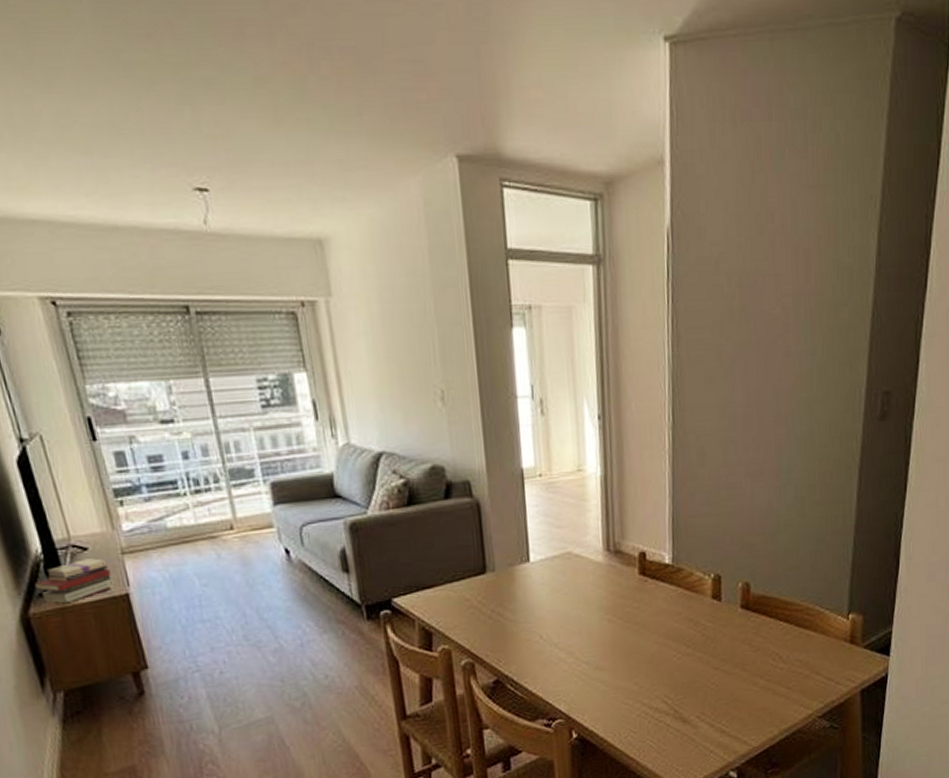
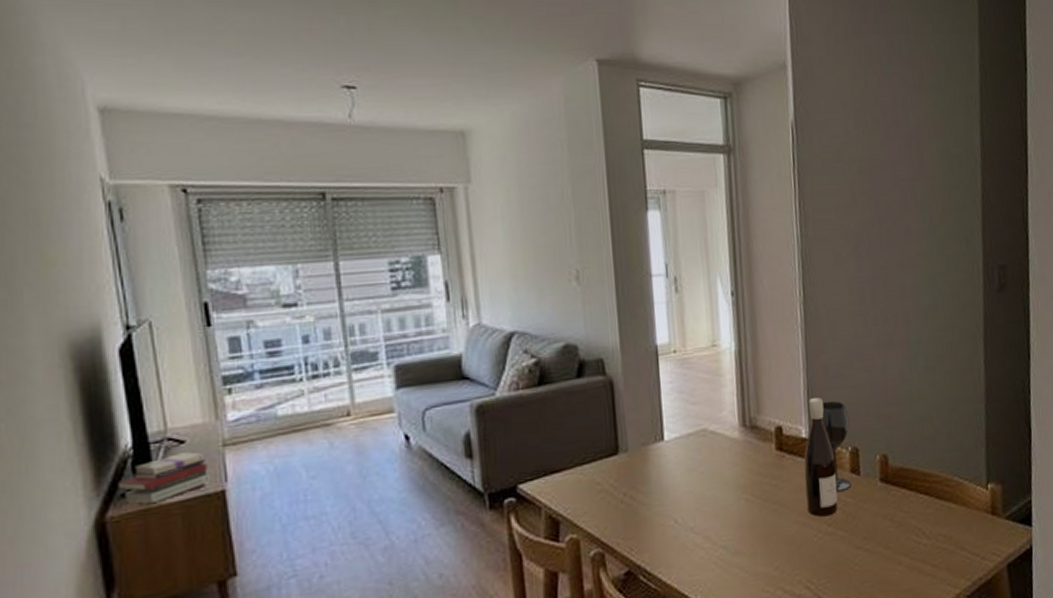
bottle: none [666,524,698,639] -> present [804,397,838,517]
wine glass: none [685,528,714,616] -> present [821,401,852,492]

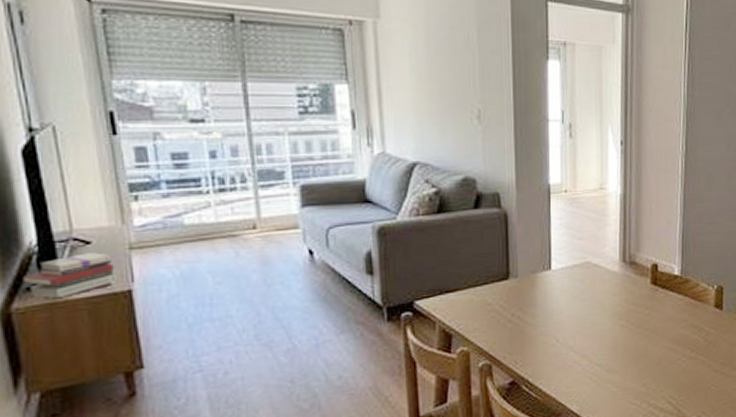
bottle: present [804,397,838,517] -> none [674,240,702,344]
wine glass: present [821,401,852,492] -> none [693,244,717,323]

